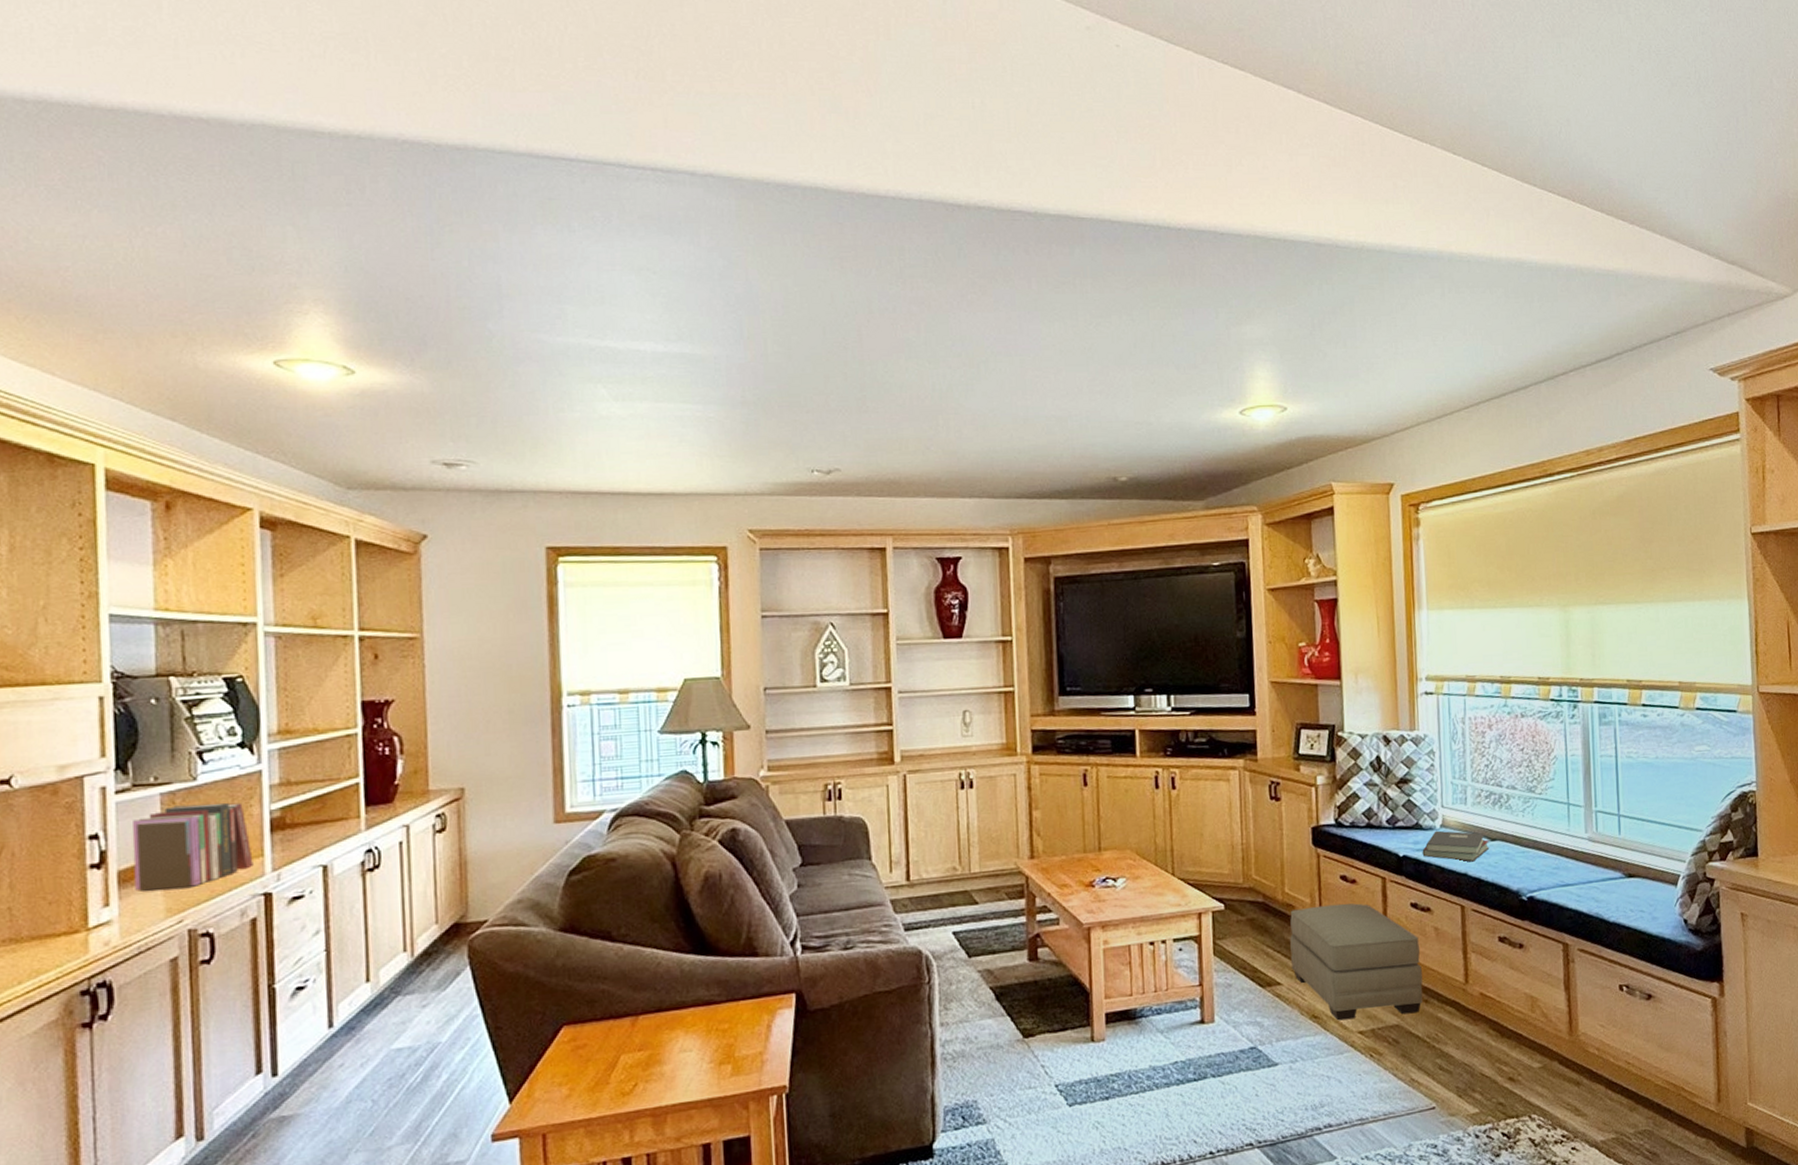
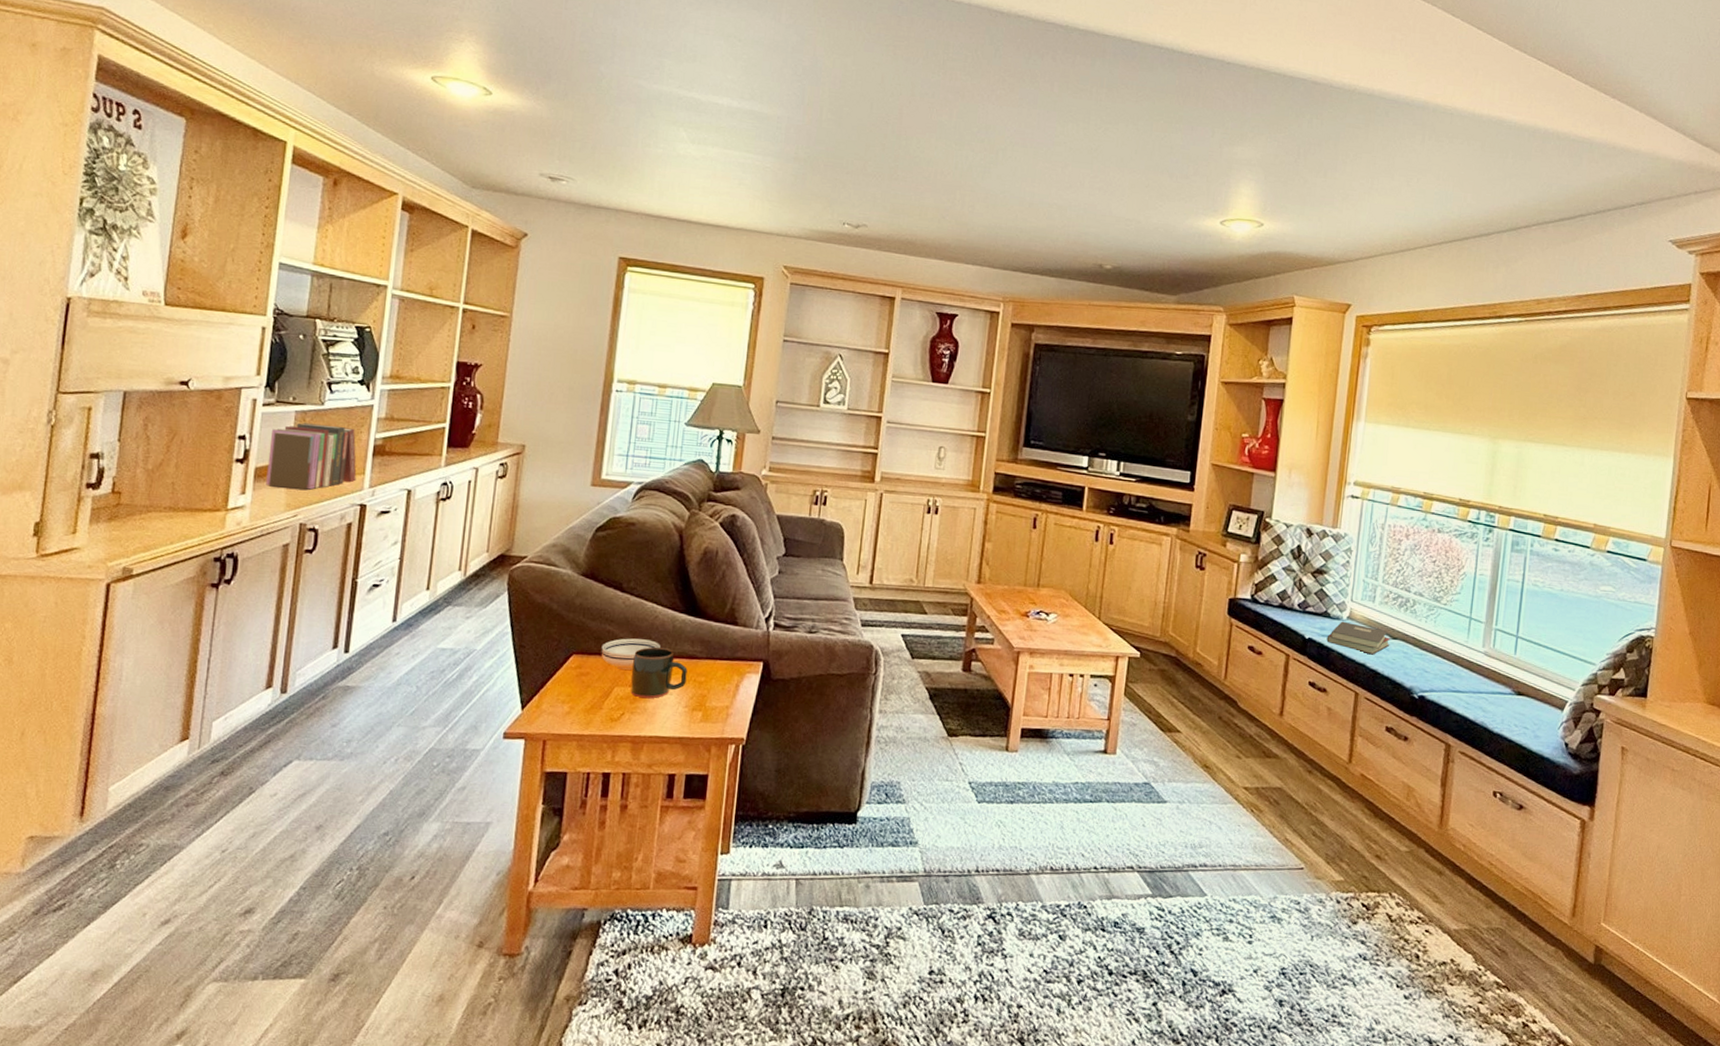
bowl: none [597,991,669,1034] -> present [601,638,660,671]
mug: none [637,997,707,1062] -> present [630,646,687,699]
ottoman: present [1290,903,1423,1021] -> none [1192,668,1312,781]

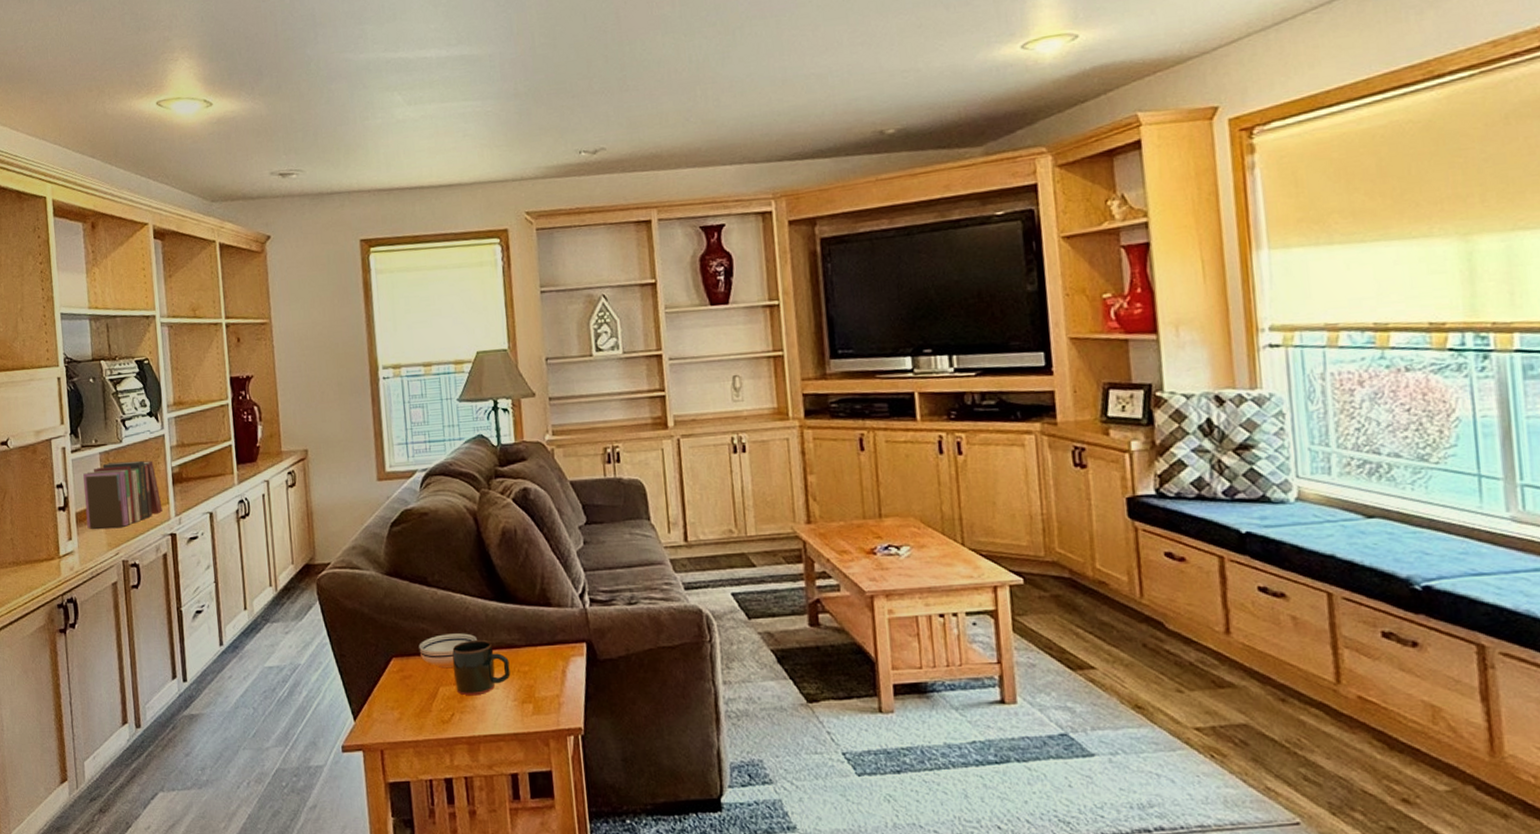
hardback book: present [1326,621,1391,655] -> none [1271,504,1365,542]

